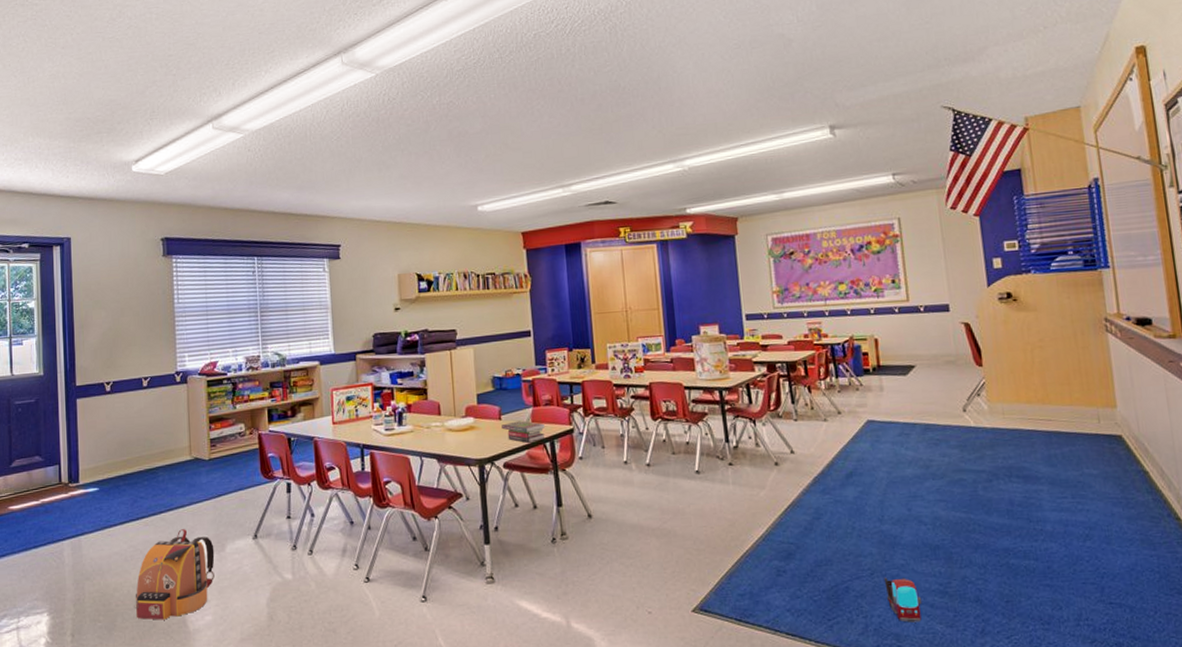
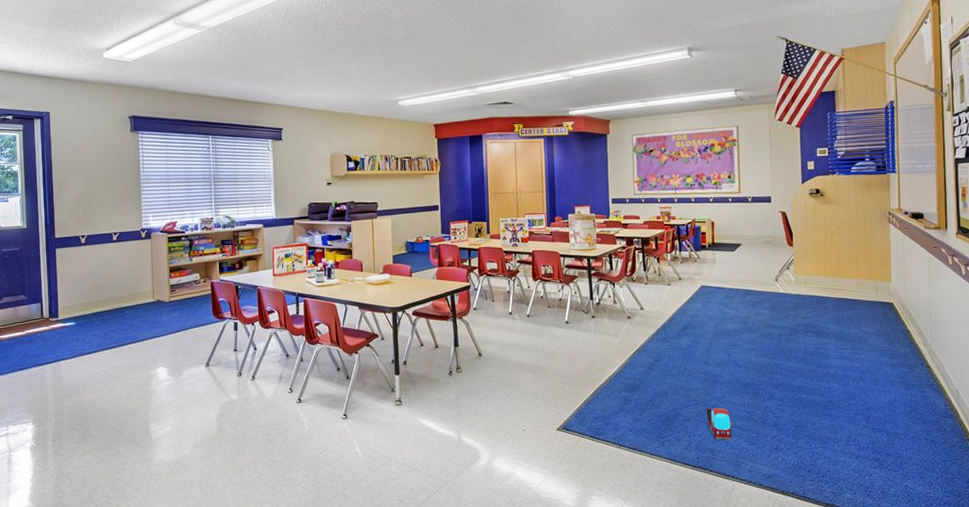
backpack: present [134,529,215,620] -> none [105,357,174,430]
books: present [502,420,545,443] -> none [412,278,447,296]

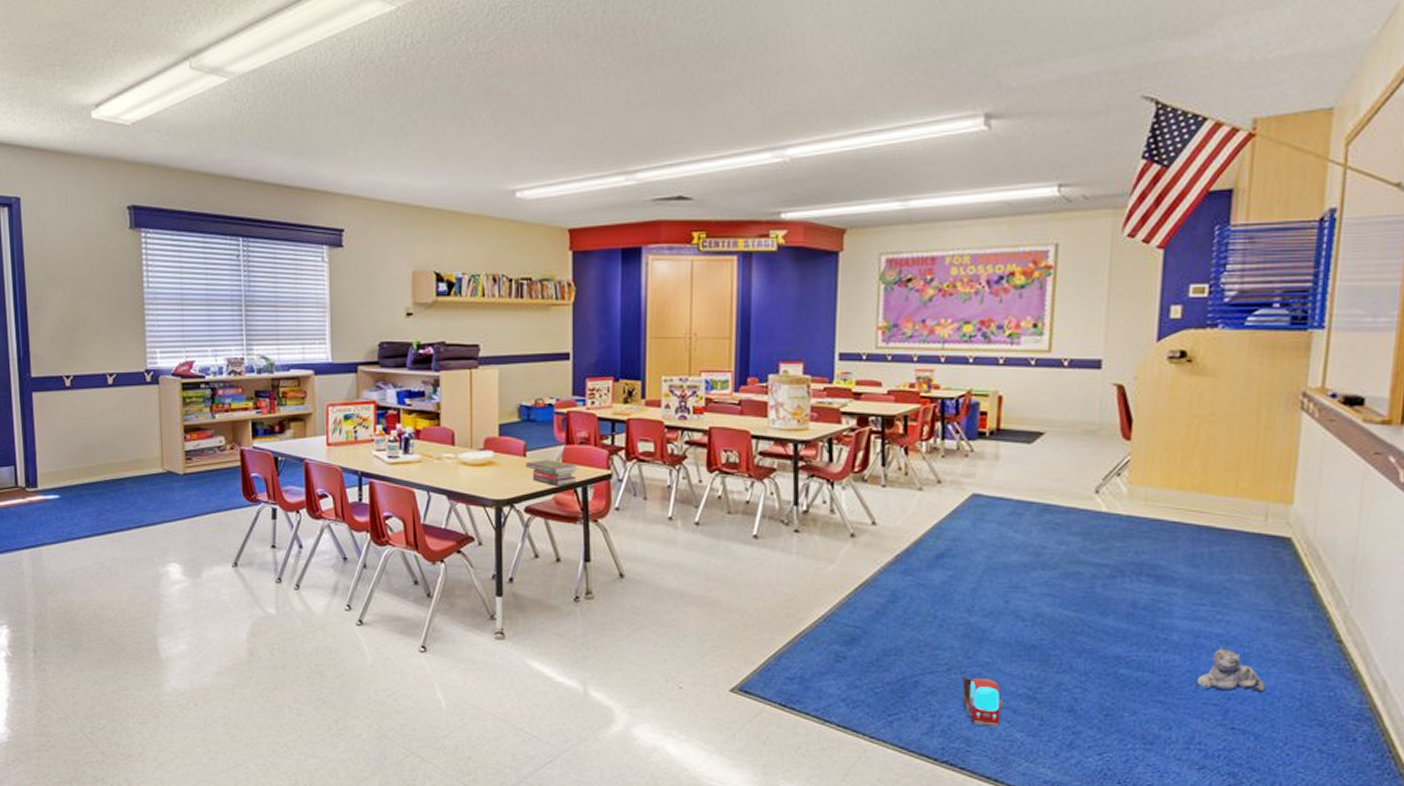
books: none [412,278,447,296] -> present [526,460,577,486]
plush toy: none [848,375,890,404] -> present [1196,647,1266,692]

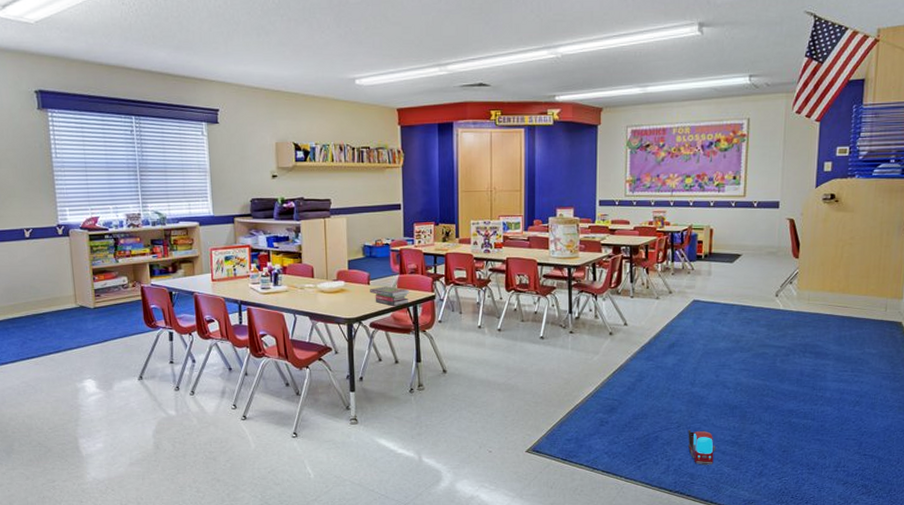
plush toy: present [1196,647,1266,692] -> none [842,399,886,430]

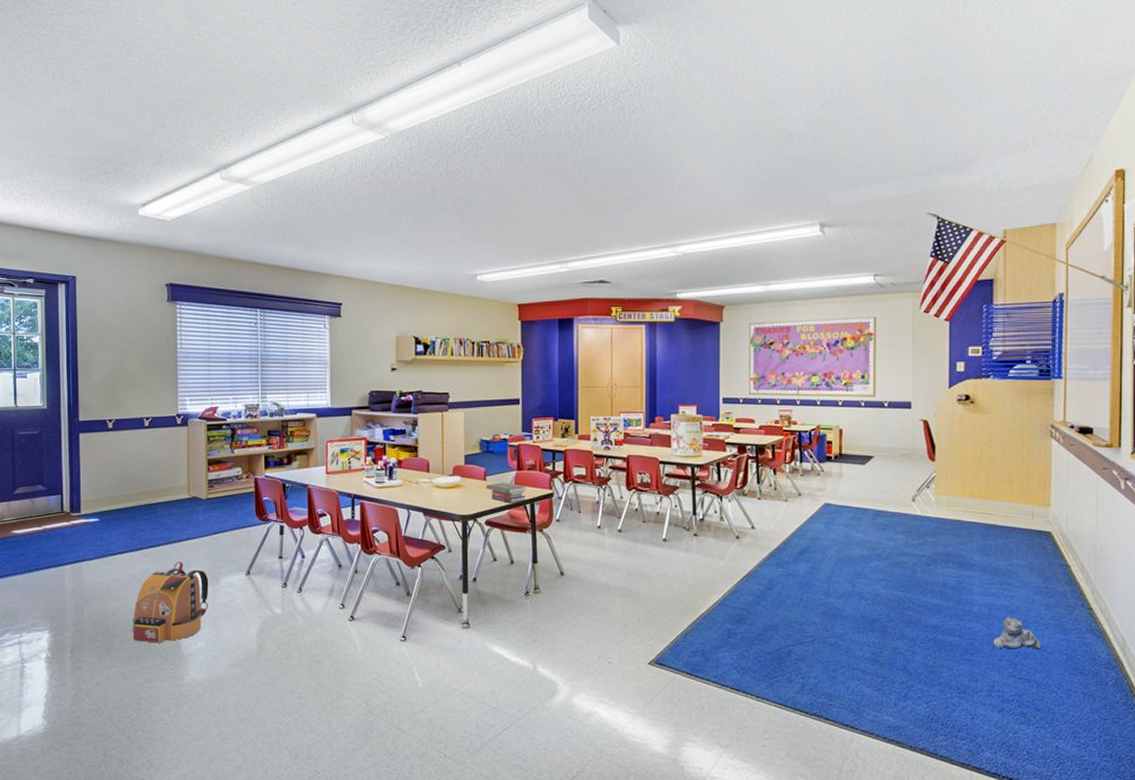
backpack: none [29,369,104,446] -> present [131,562,209,643]
toy truck: present [687,429,716,465] -> none [823,644,855,685]
plush toy: none [842,399,886,430] -> present [993,616,1042,650]

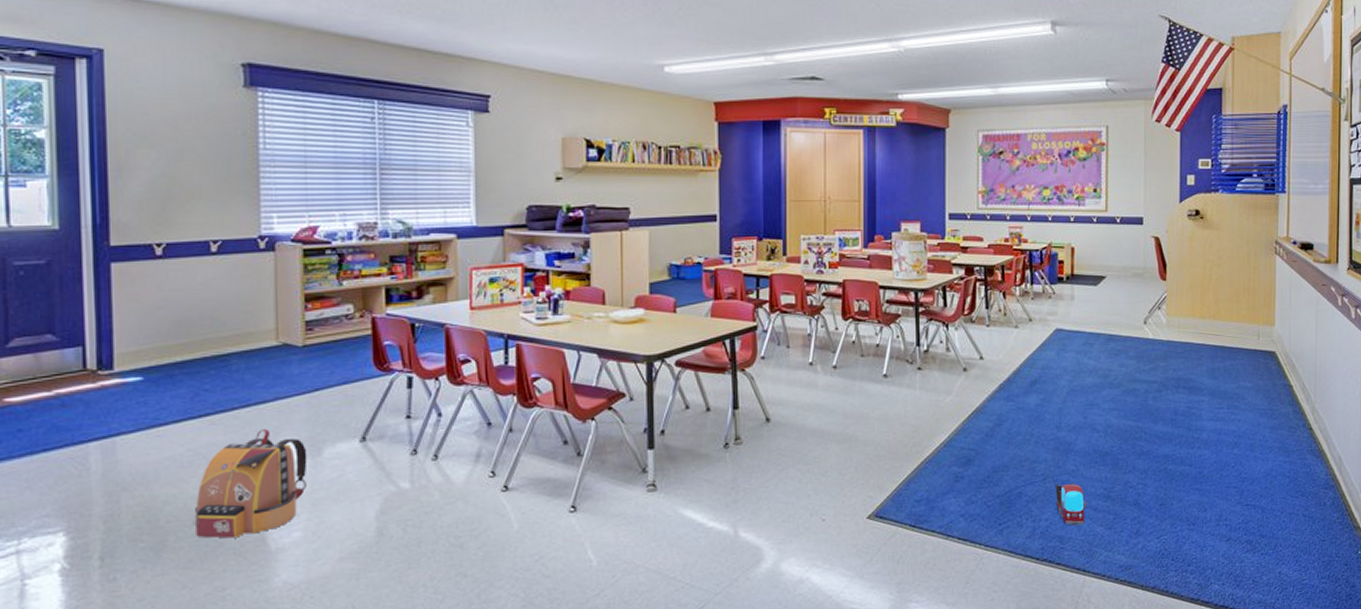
books: present [486,482,526,503] -> none [676,315,725,339]
toy truck: none [823,644,855,685] -> present [1055,482,1087,526]
plush toy: present [993,616,1042,650] -> none [1221,440,1267,476]

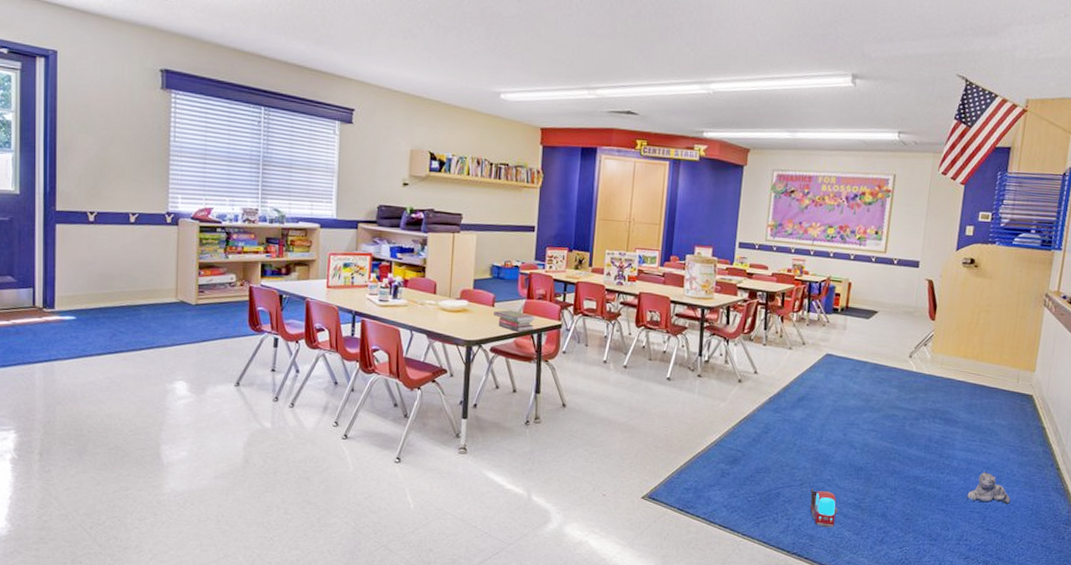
backpack: present [192,429,308,539] -> none [107,368,194,451]
books: none [676,315,725,339] -> present [494,310,535,332]
plush toy: none [1221,440,1267,476] -> present [967,471,1011,504]

